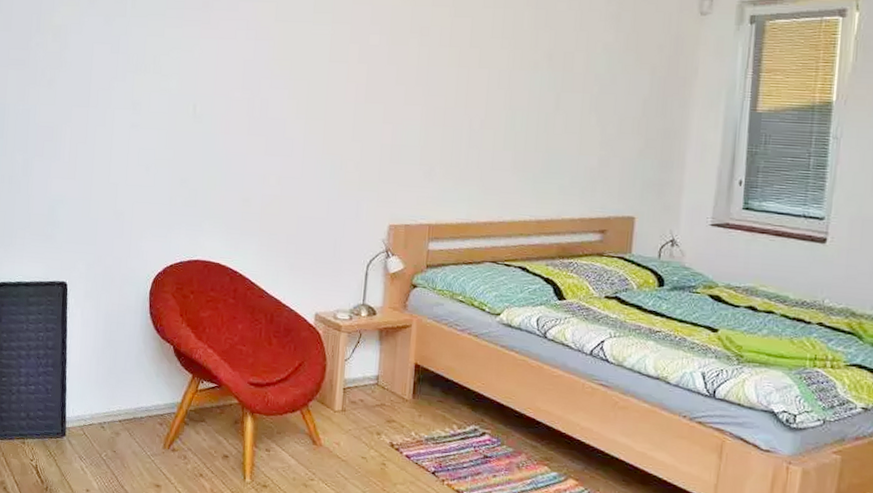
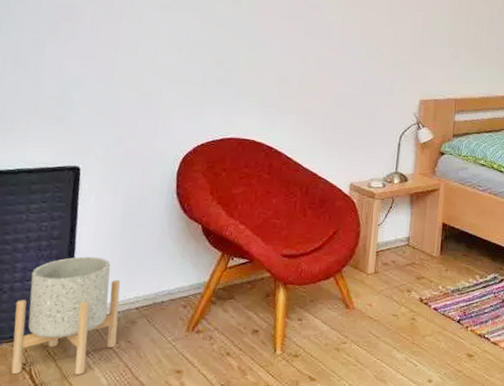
planter: none [22,367,105,476] -> present [11,256,121,375]

